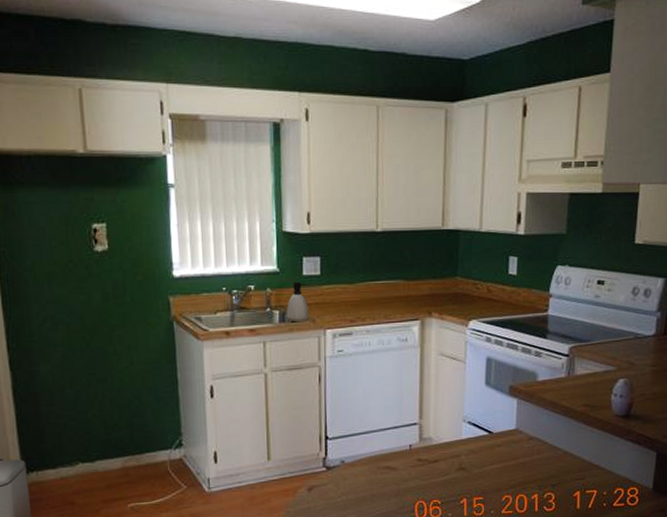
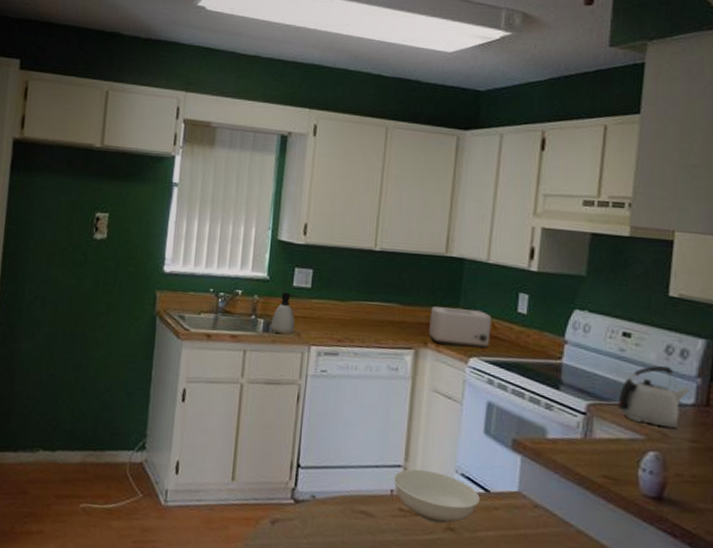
bowl: none [410,423,485,466] -> present [393,469,480,524]
toaster: none [432,277,486,312] -> present [429,306,492,350]
kettle: none [594,305,652,357] -> present [617,365,690,429]

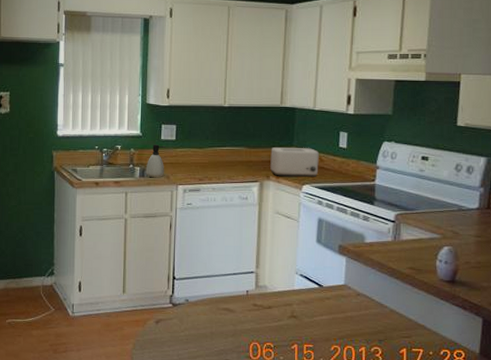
bowl: present [393,469,480,524] -> none [248,273,315,313]
kettle: present [617,365,690,429] -> none [419,180,475,228]

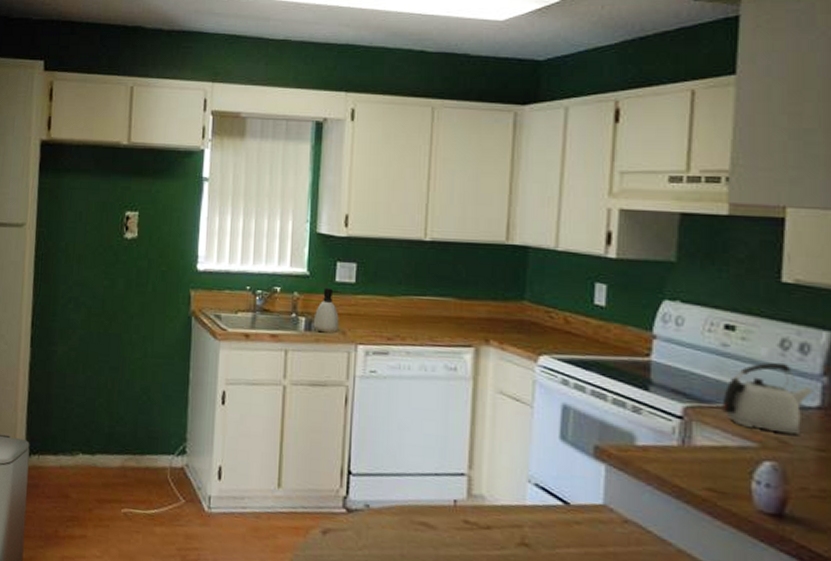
toaster: present [270,147,319,178] -> none [490,300,563,346]
kettle: none [419,180,475,228] -> present [722,362,814,435]

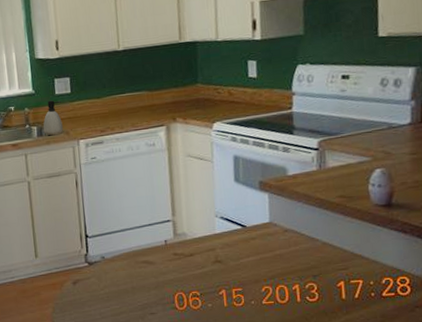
kettle: present [722,362,814,435] -> none [344,96,406,148]

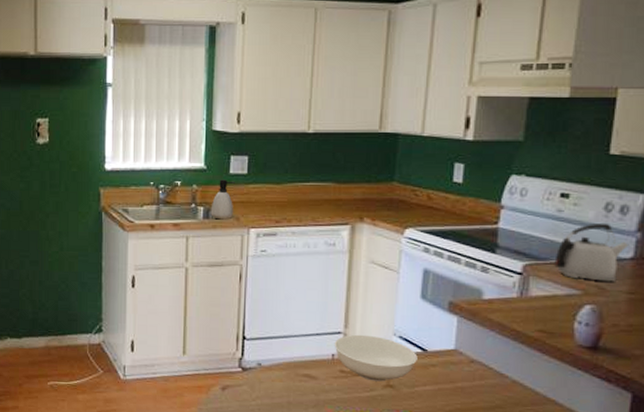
bowl: none [165,219,239,259] -> present [334,334,418,382]
kettle: none [344,96,406,148] -> present [554,222,629,282]

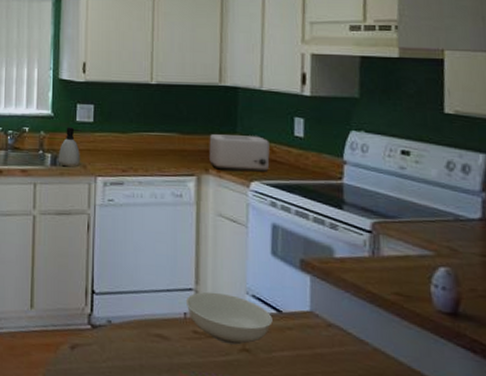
toaster: none [364,183,427,220] -> present [209,134,270,173]
kettle: present [554,222,629,282] -> none [402,181,476,243]

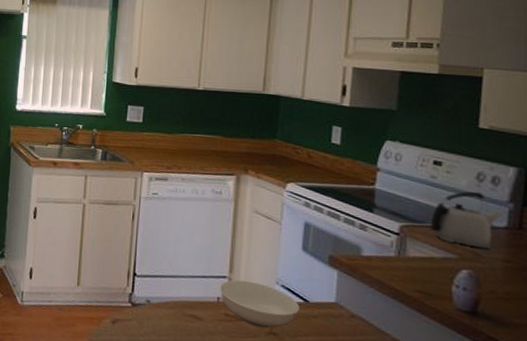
soap dispenser: present [58,127,81,167] -> none [108,126,131,163]
toaster: present [209,134,270,173] -> none [249,138,307,176]
kettle: none [402,181,476,243] -> present [430,191,503,249]

